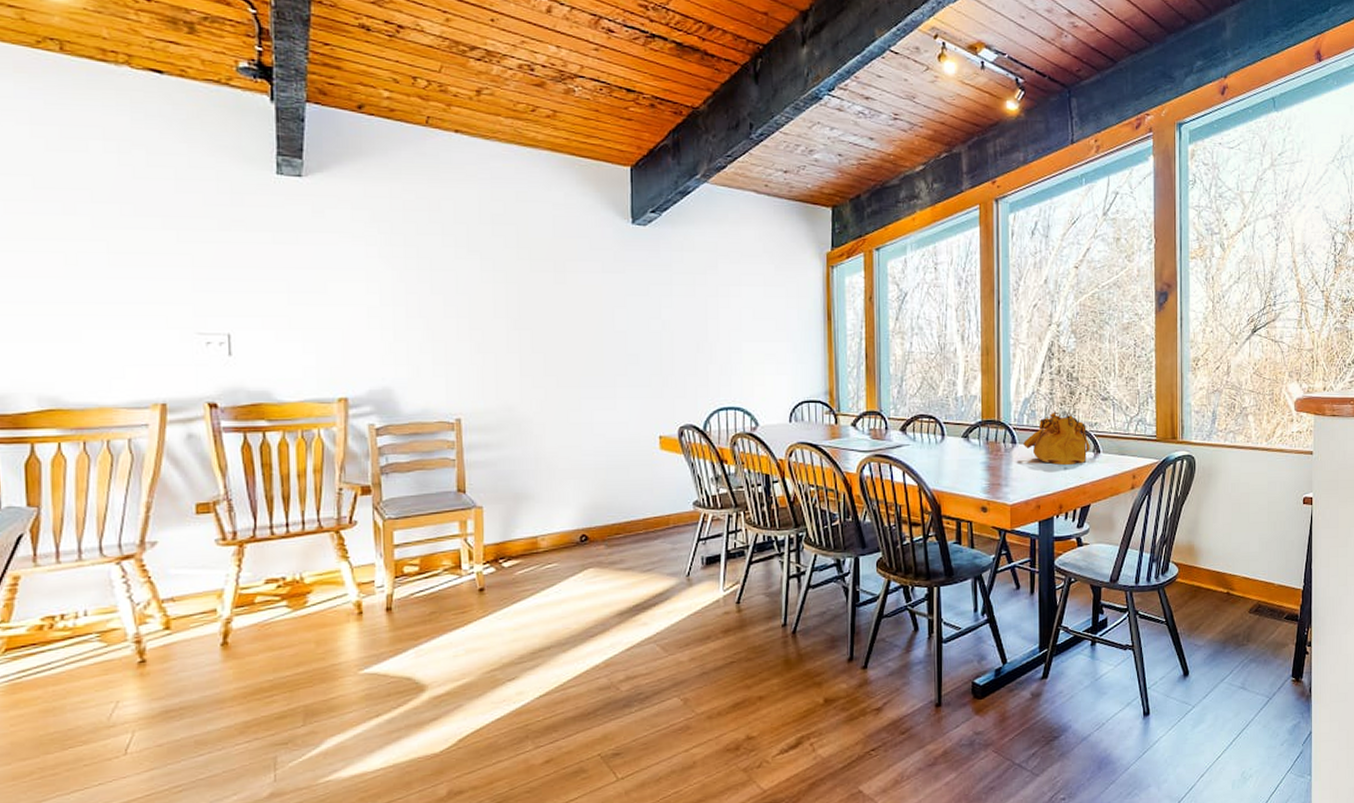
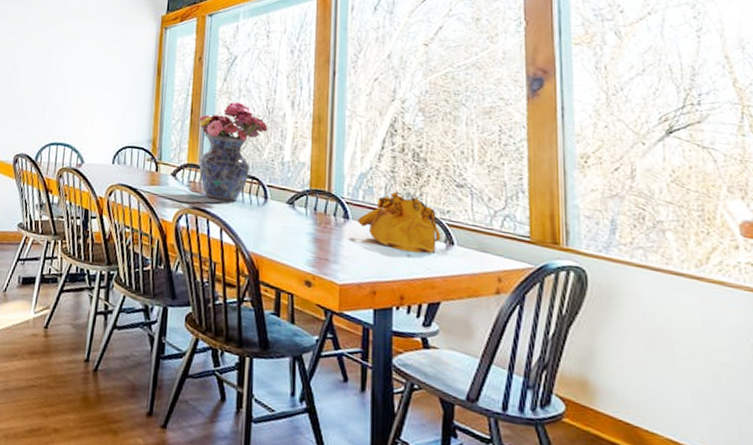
flower arrangement: none [874,341,941,443] -> present [198,101,268,201]

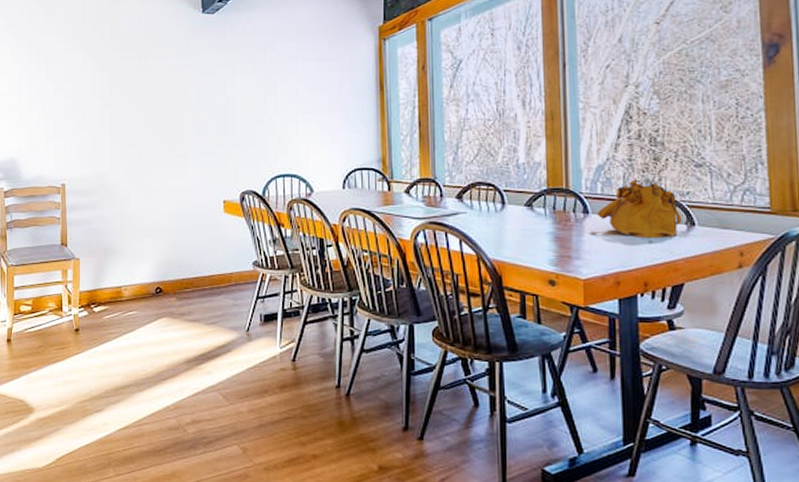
flower arrangement: present [198,101,268,201] -> none [428,108,500,211]

